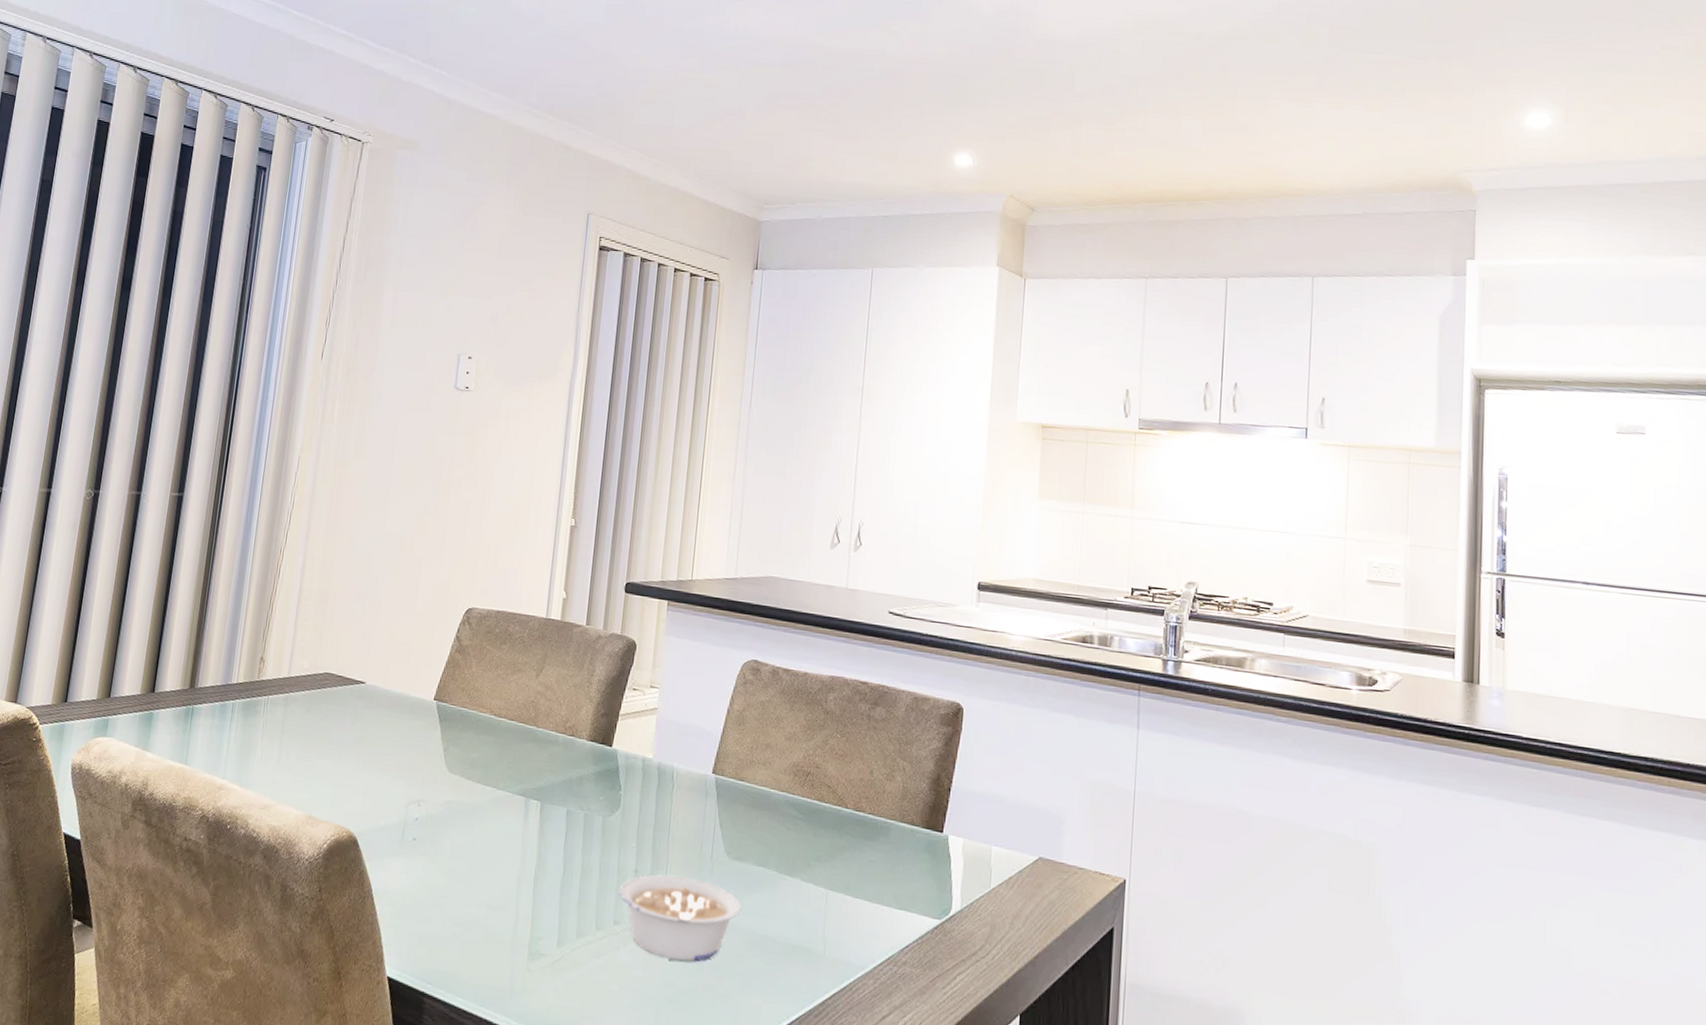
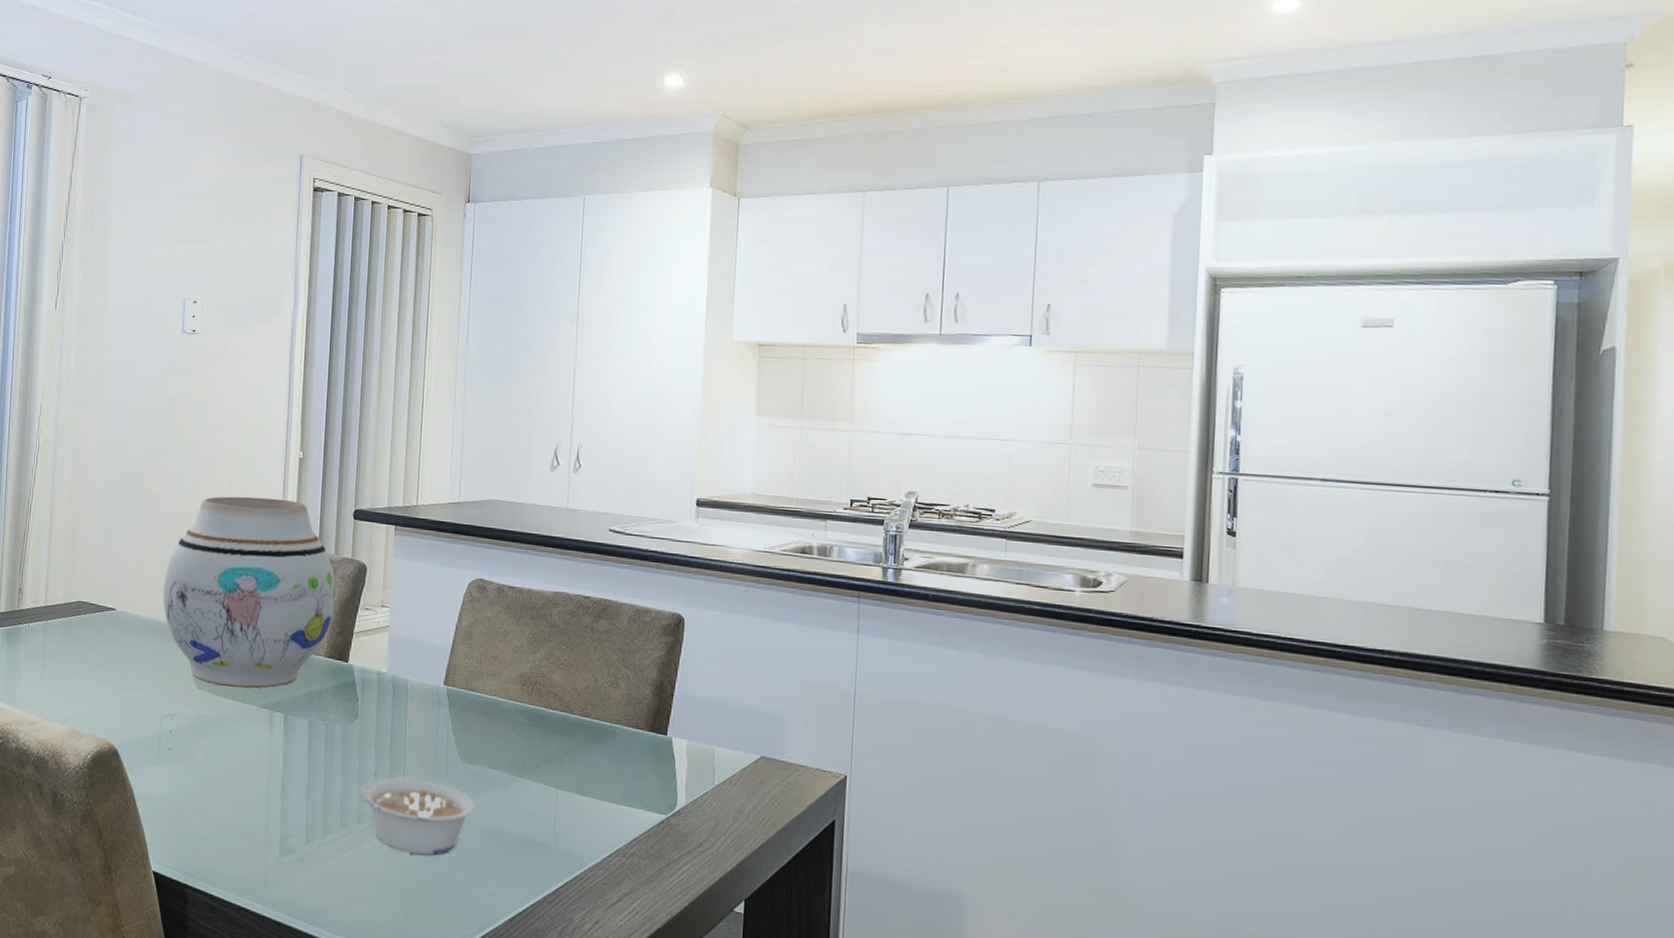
vase: none [417,564,603,774] -> present [162,496,336,689]

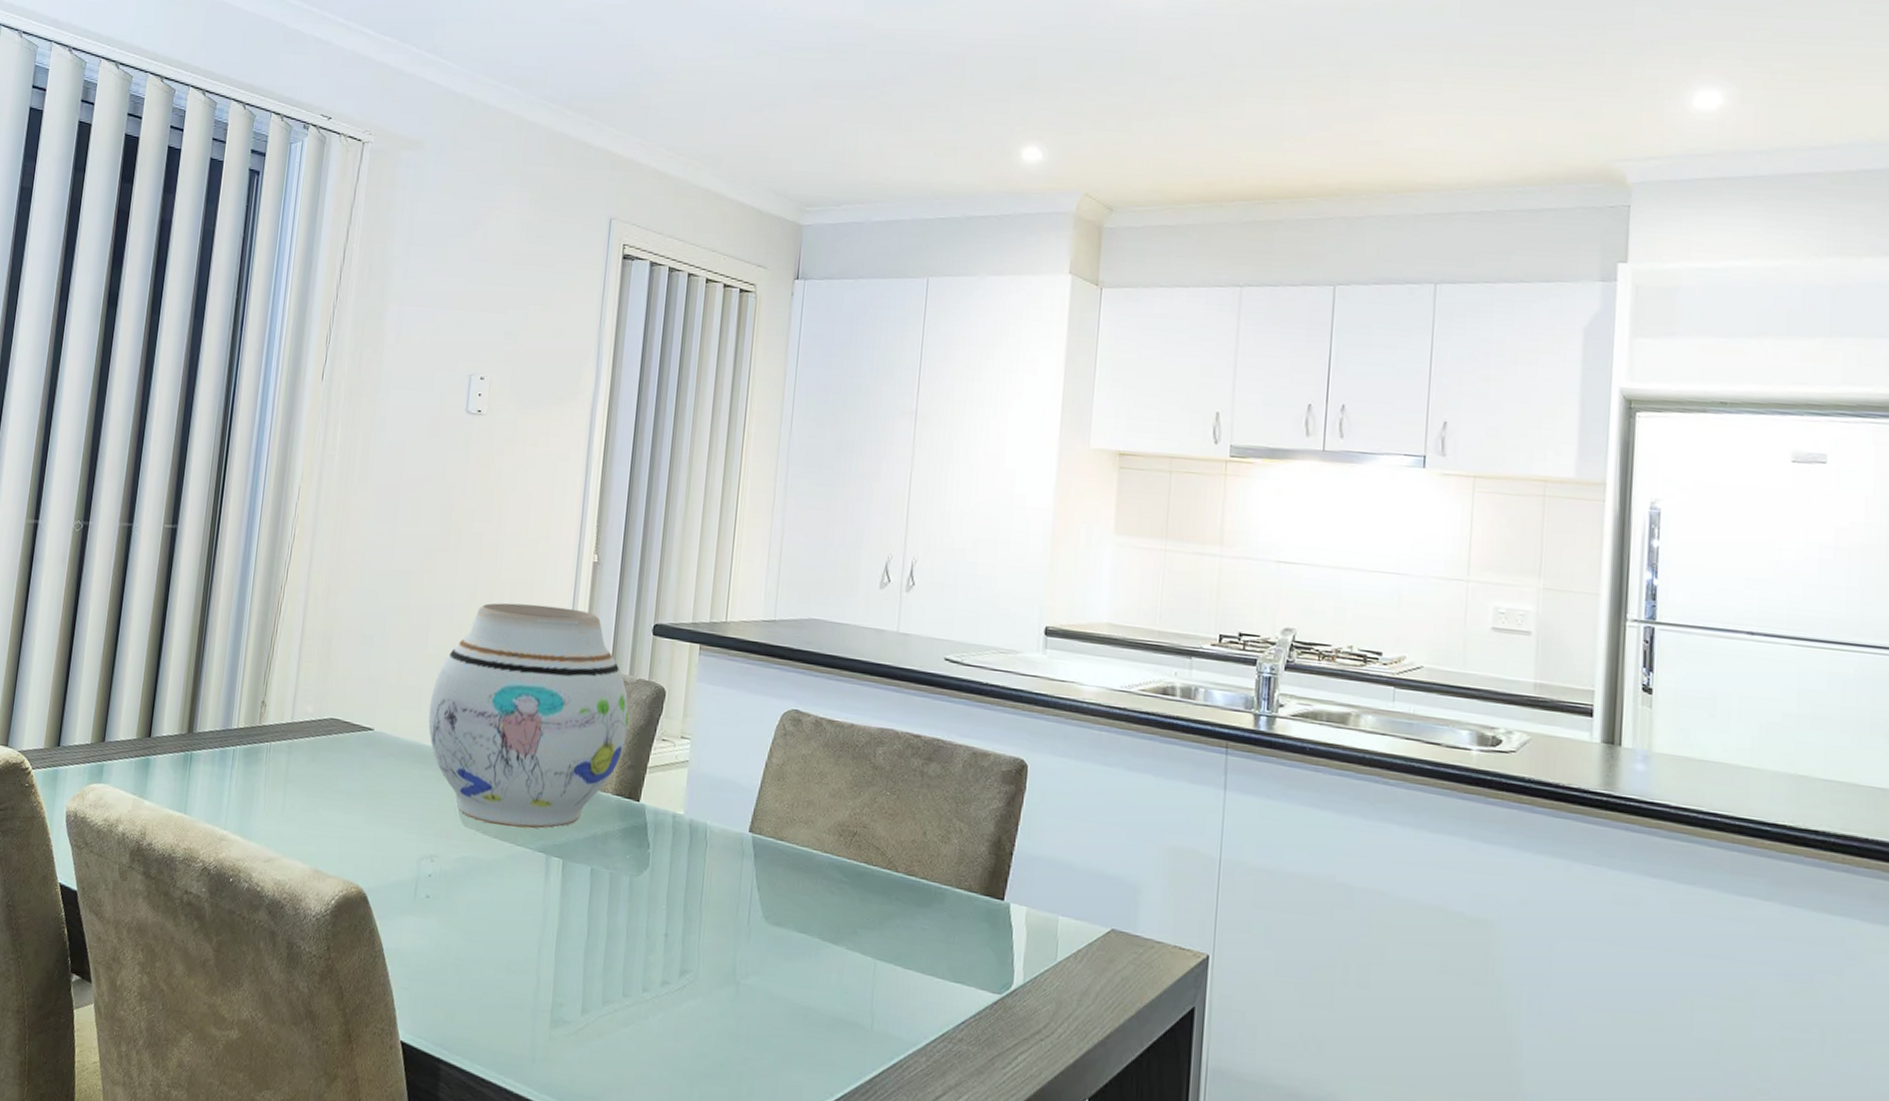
legume: present [360,778,476,856] -> none [647,939,781,1035]

